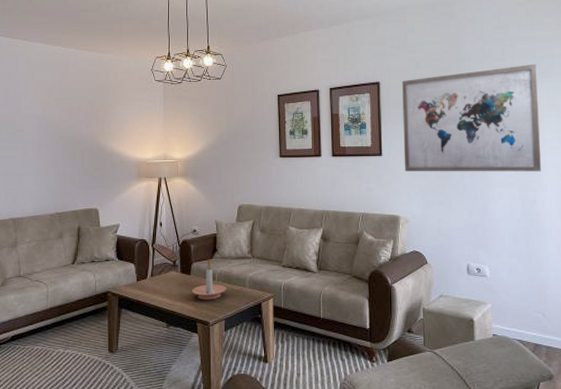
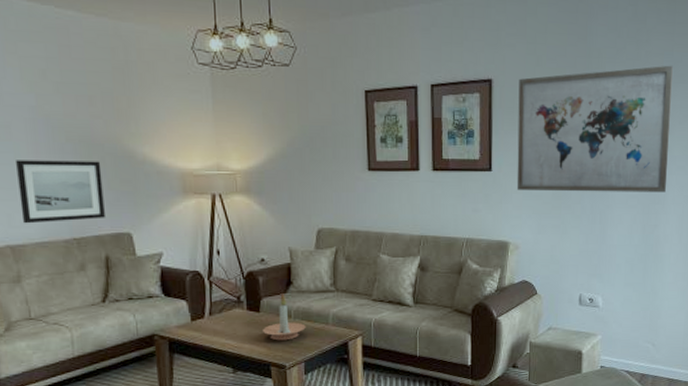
wall art: none [23,154,82,202] -> present [16,160,105,224]

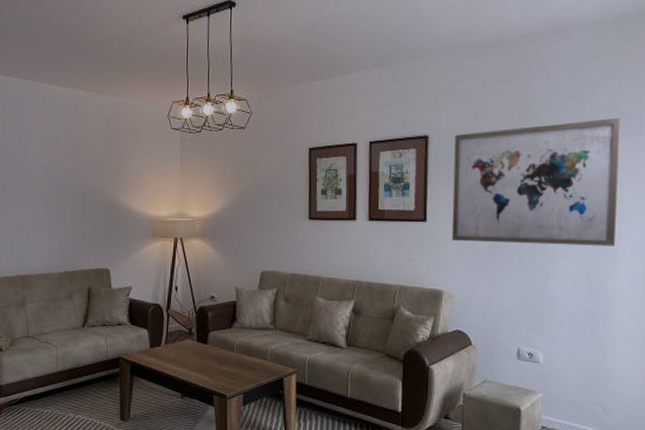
wall art: present [16,160,105,224] -> none [30,207,92,259]
candle holder: present [263,294,306,341] -> none [209,328,246,372]

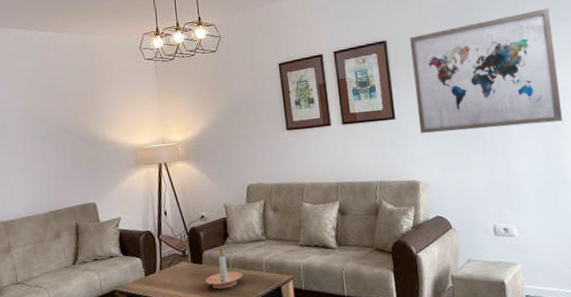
candle holder: none [209,328,246,372] -> present [206,245,243,290]

